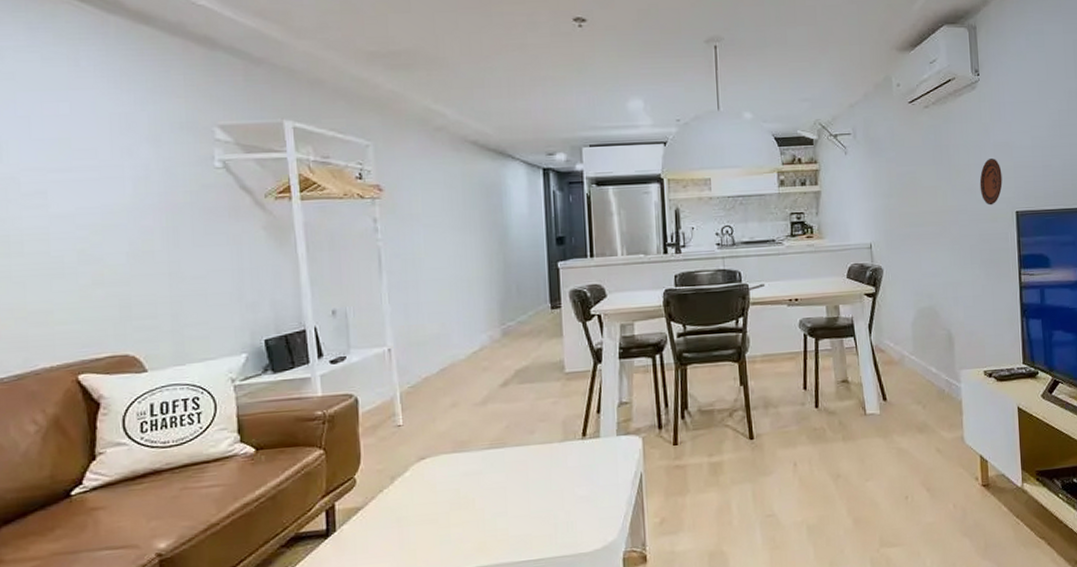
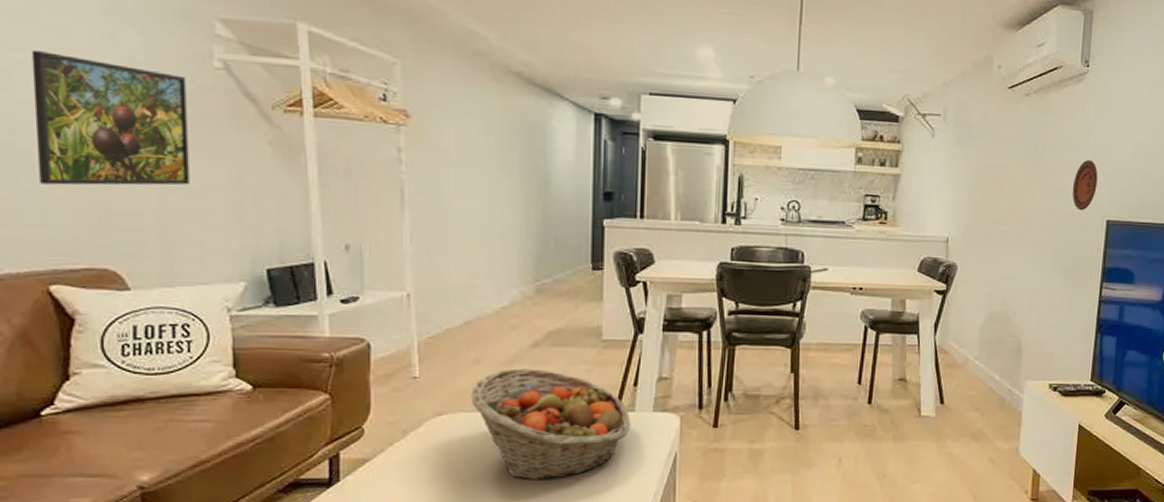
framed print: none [63,171,197,286] -> present [31,51,190,186]
fruit basket: none [450,406,598,514] -> present [471,368,631,481]

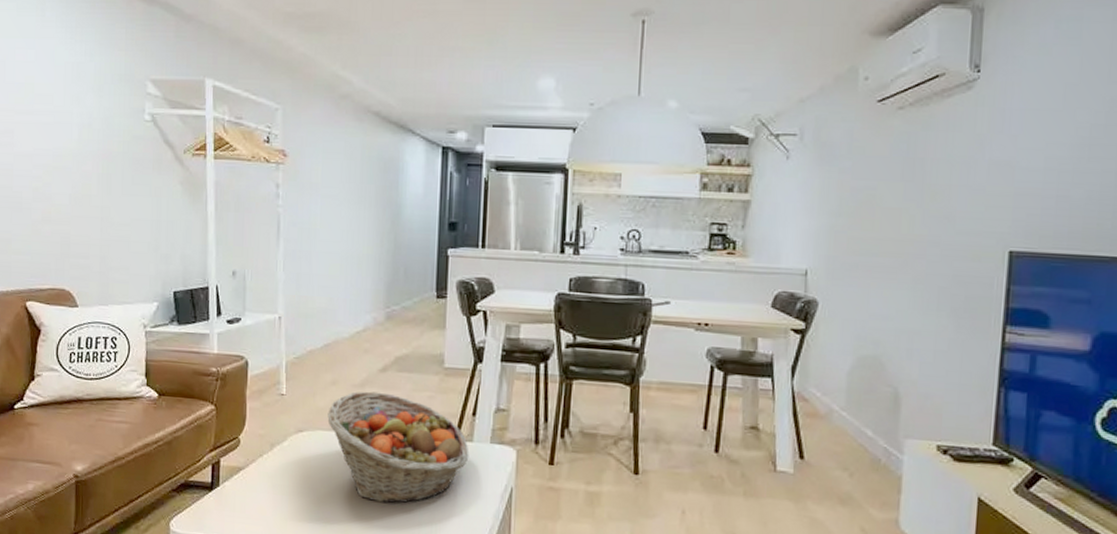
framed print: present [31,51,190,186] -> none [25,114,125,221]
decorative plate: present [1072,160,1098,211] -> none [961,180,996,240]

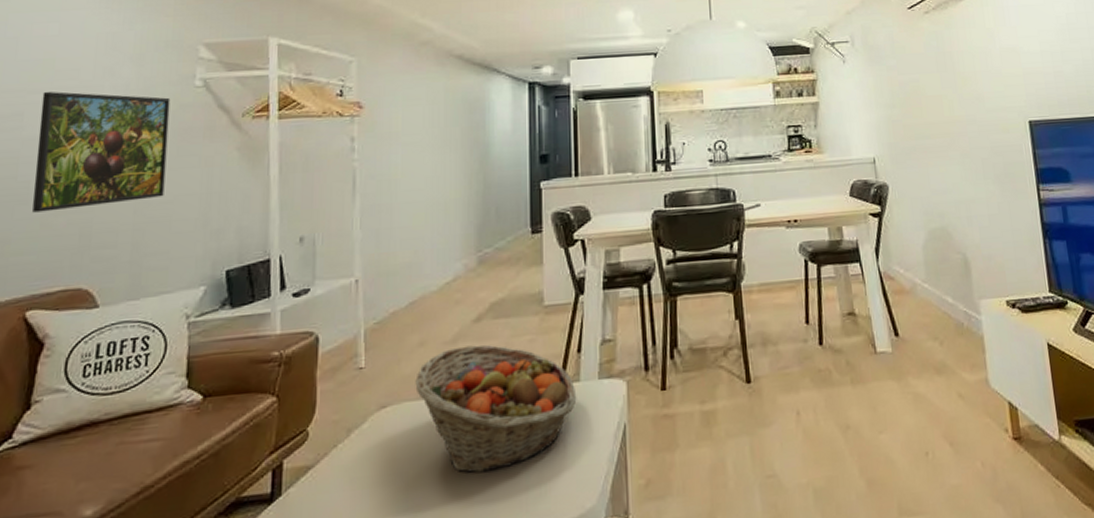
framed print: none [25,114,125,221] -> present [32,91,171,213]

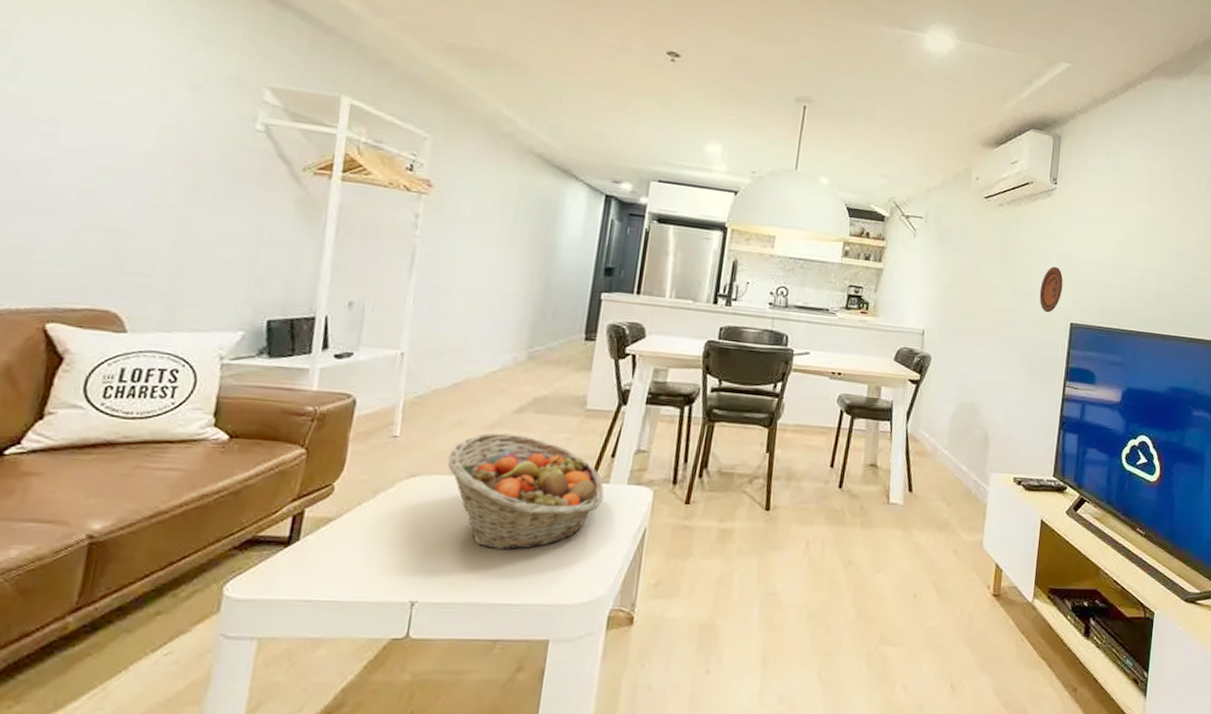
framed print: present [32,91,171,213] -> none [62,103,227,236]
decorative plate: none [987,65,1012,115] -> present [1039,267,1063,313]

